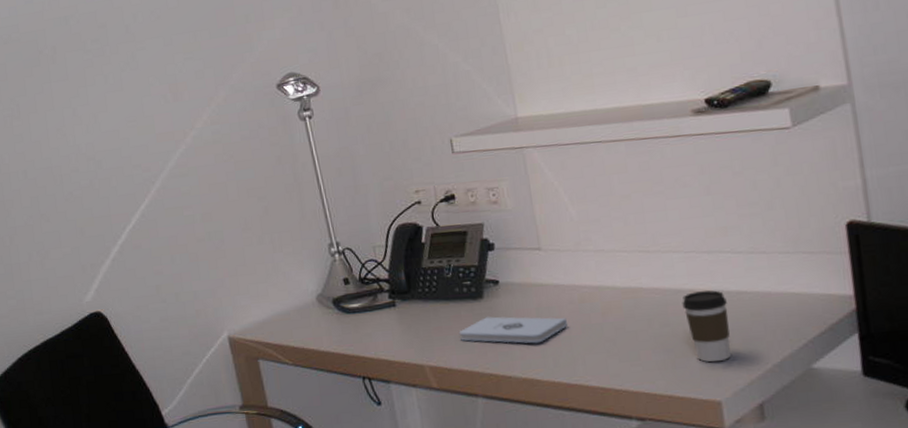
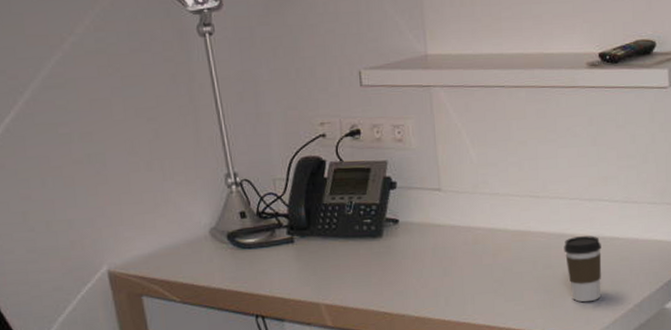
notepad: present [459,316,569,344] -> none [356,255,461,283]

